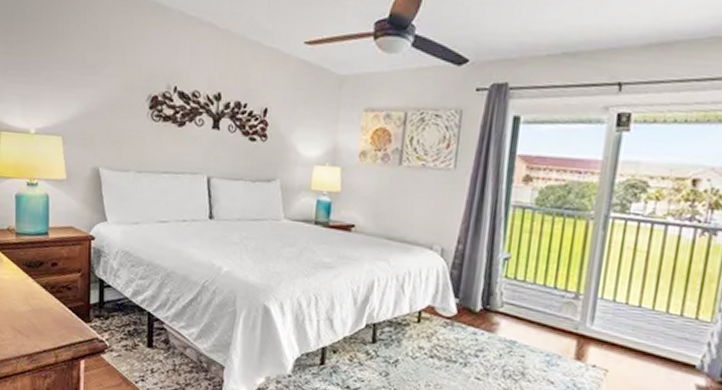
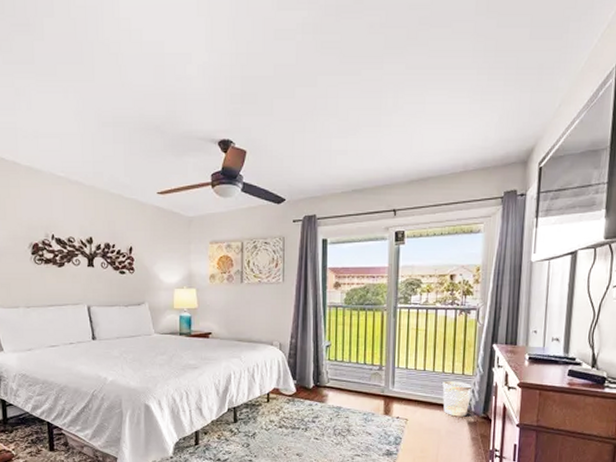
wastebasket: none [661,325,708,378] -> present [442,381,471,417]

